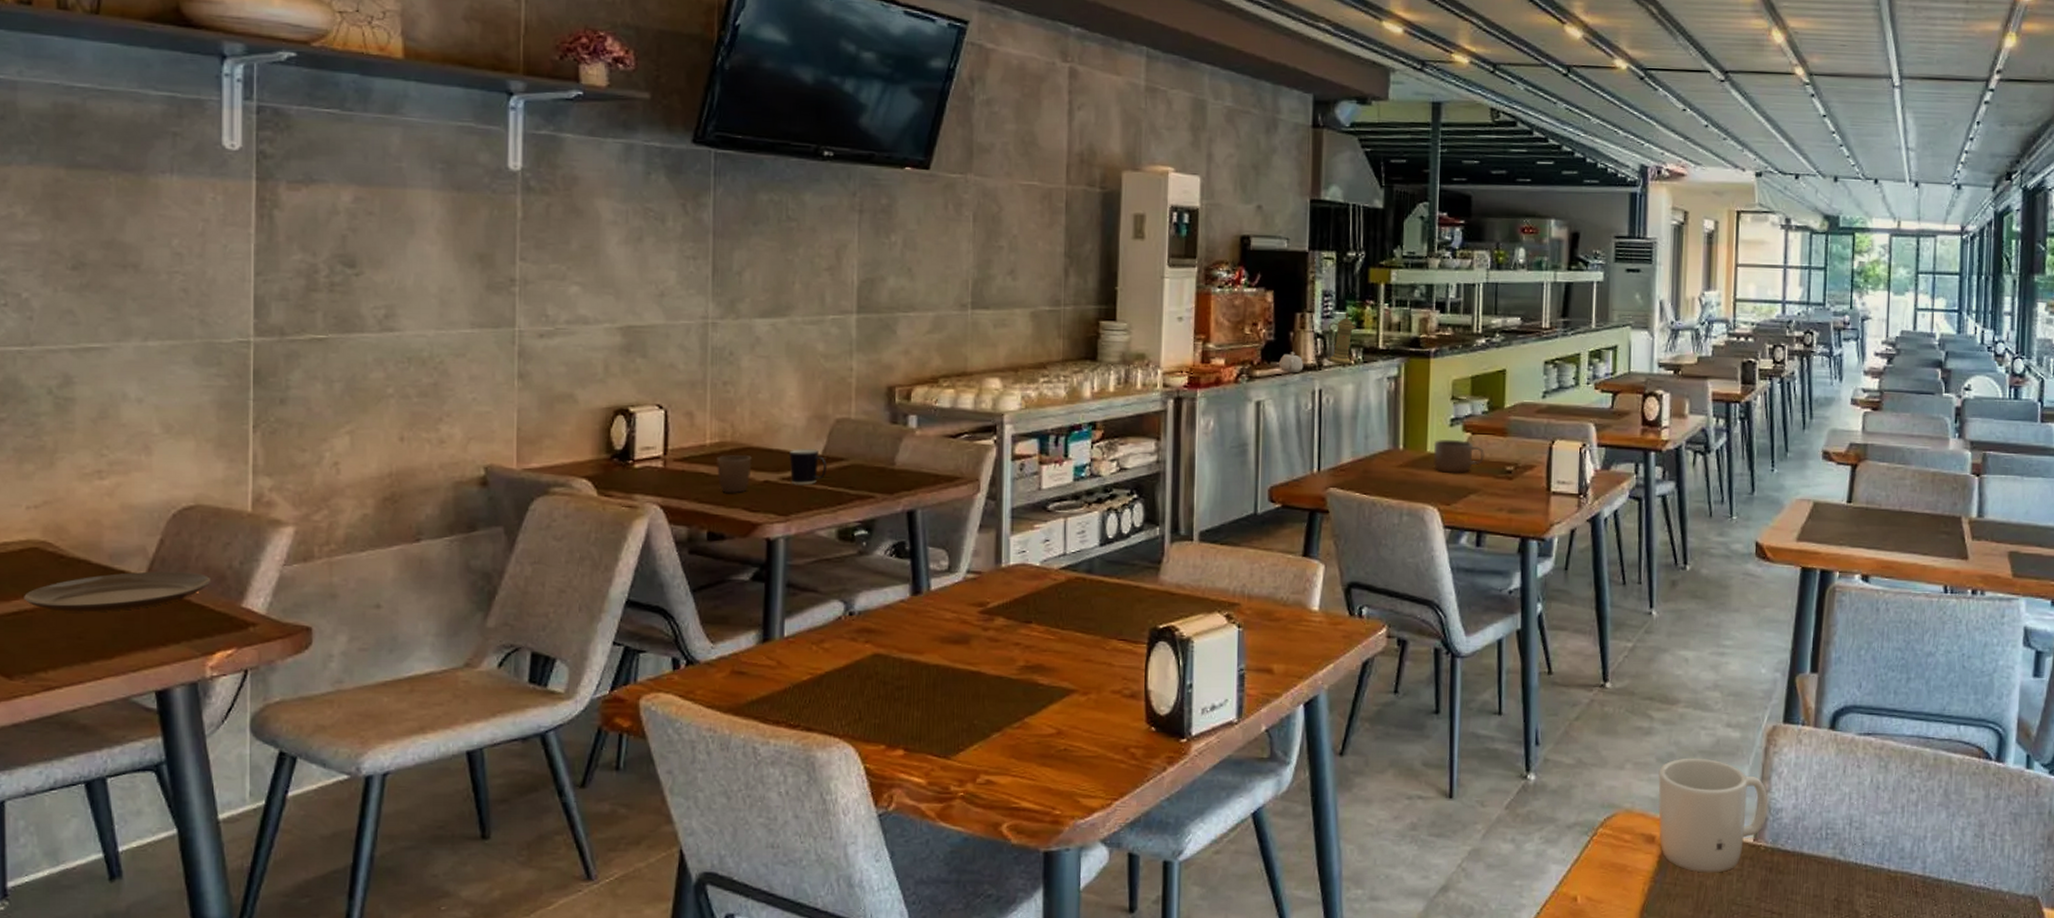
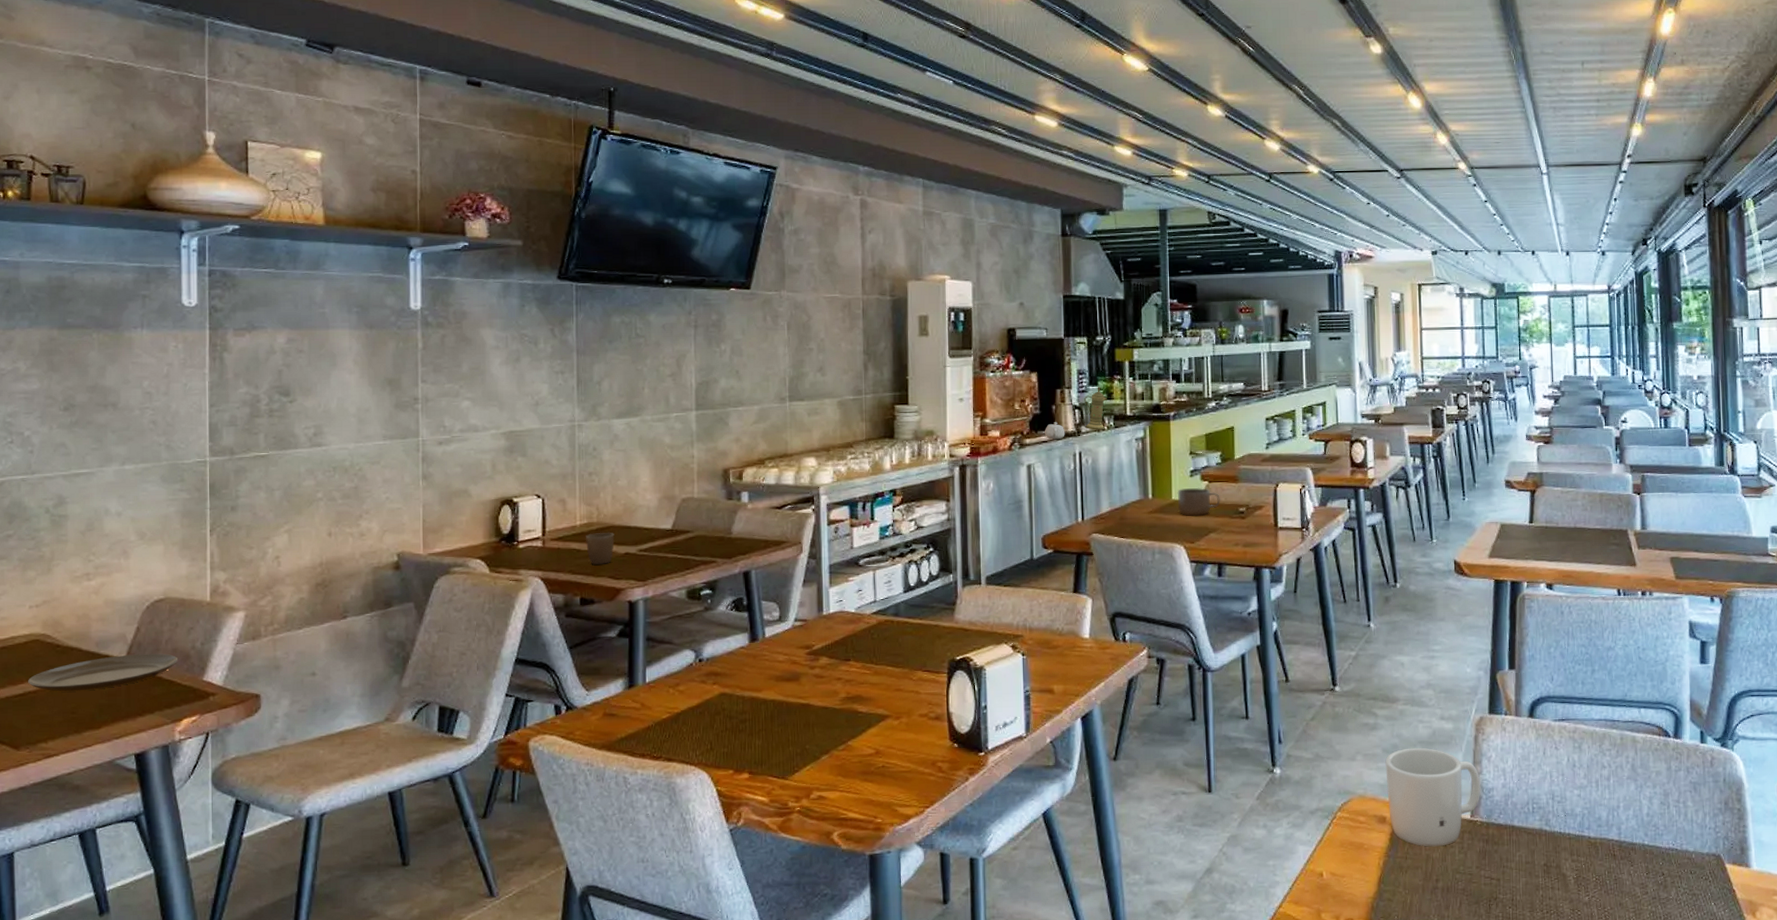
mug: present [789,449,827,485] -> none [645,524,676,555]

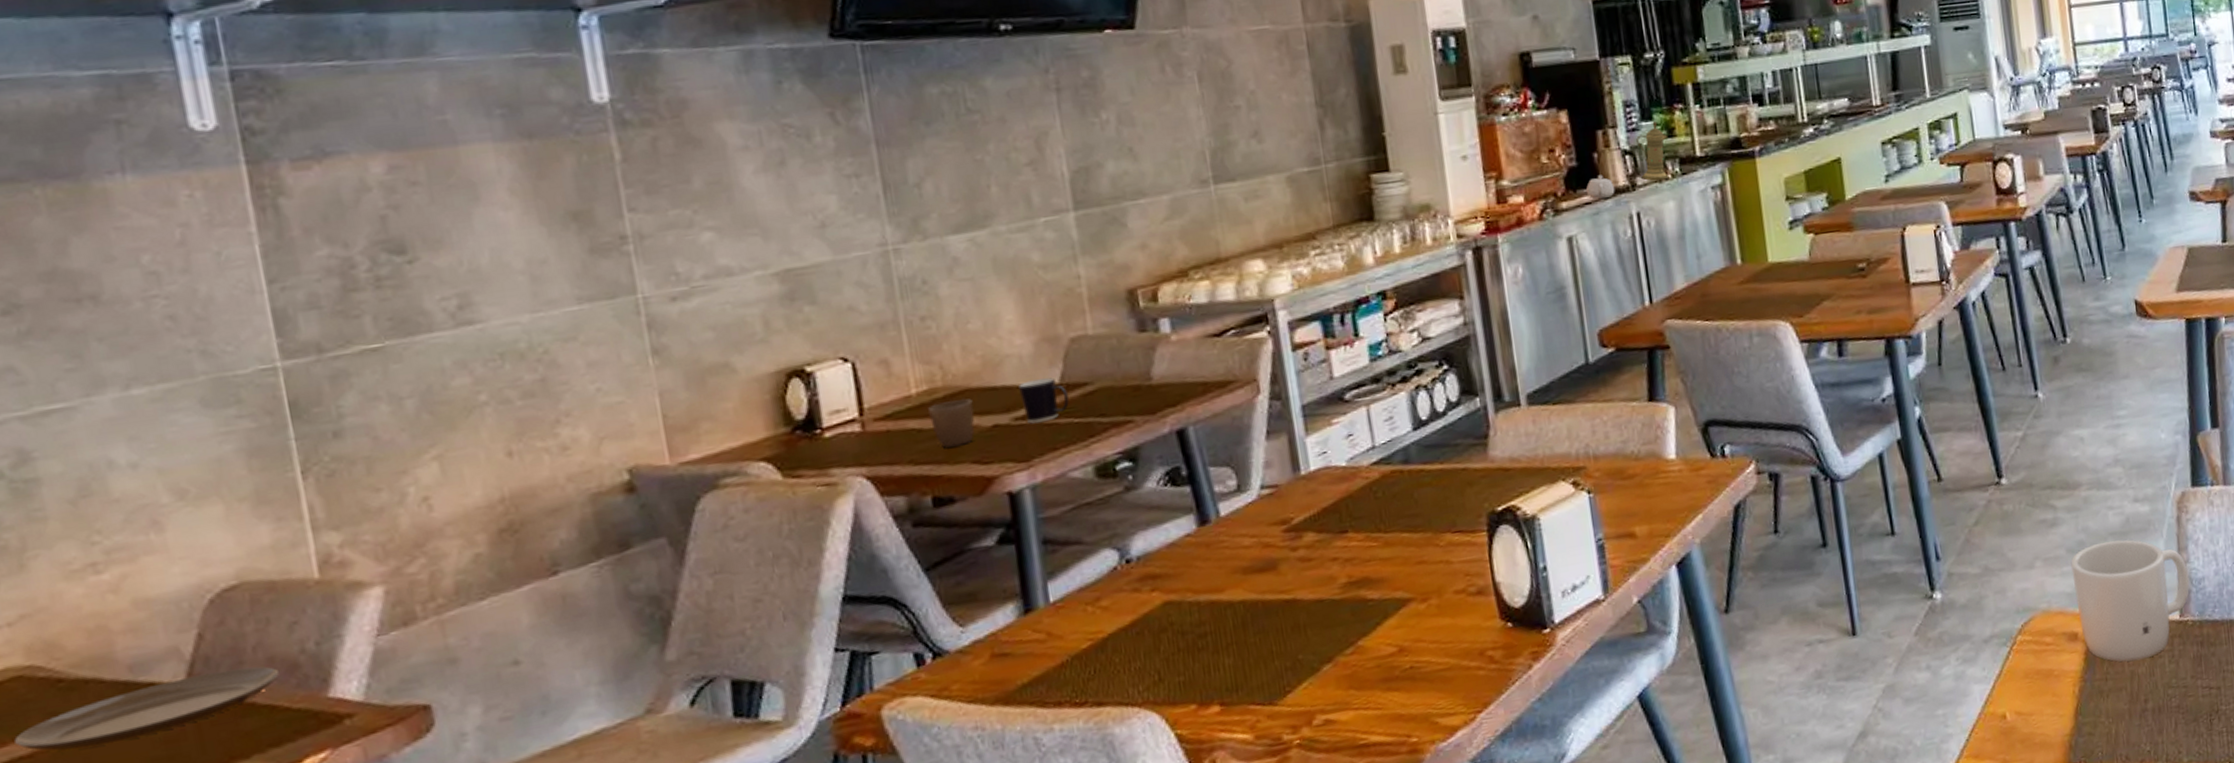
mug: none [645,524,676,555] -> present [1018,377,1069,424]
cup: present [1177,487,1220,517] -> none [1774,242,1833,283]

